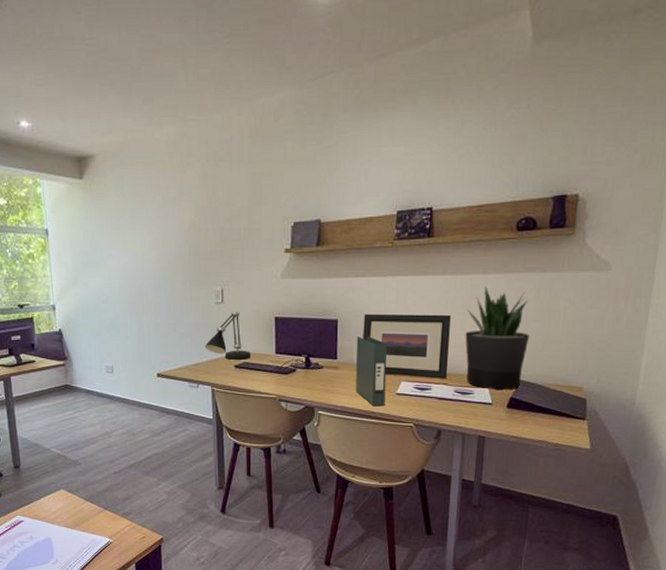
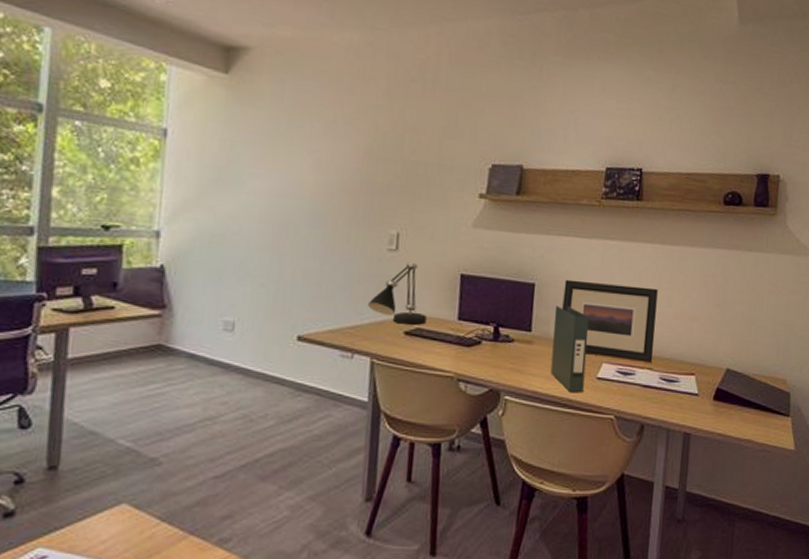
planter: present [465,285,530,389] -> none [671,259,737,379]

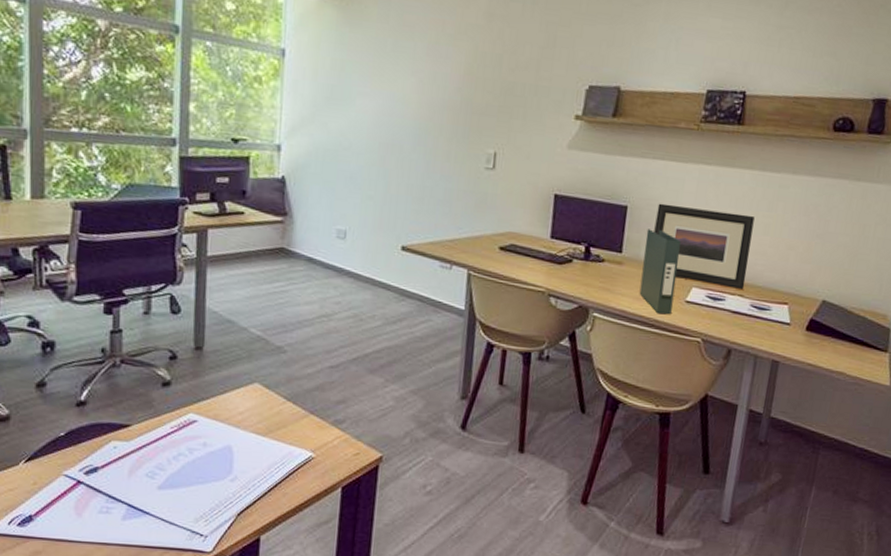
desk lamp: present [367,261,427,325] -> none [465,180,521,241]

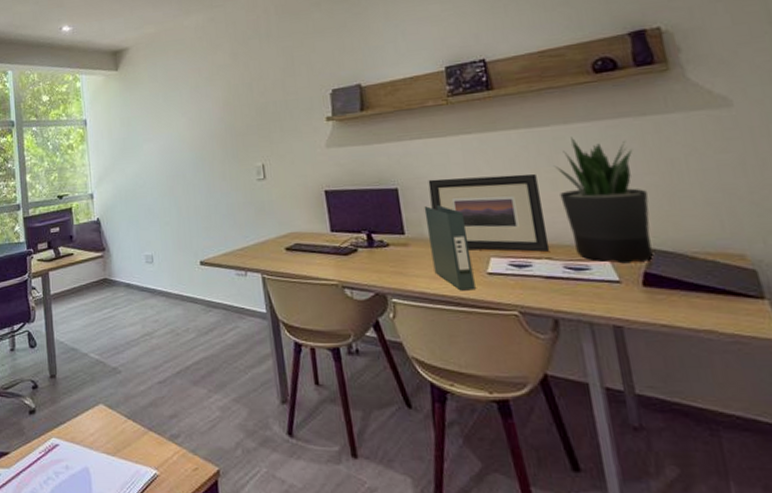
planter: none [764,187,839,310] -> present [555,136,653,263]

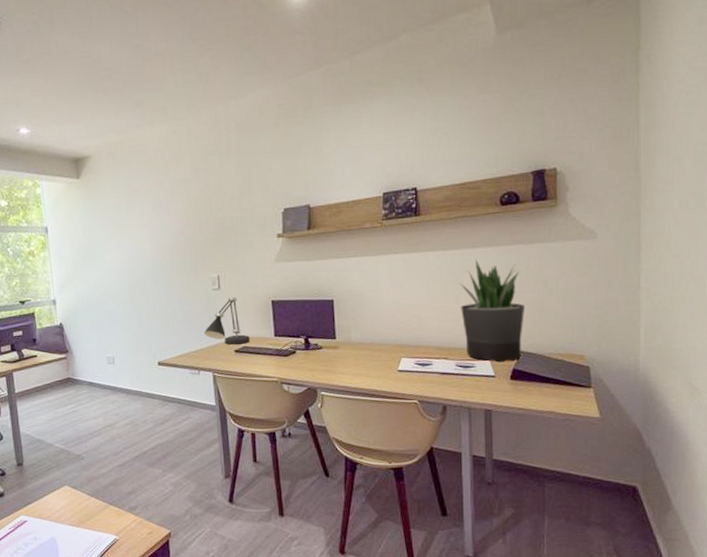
desk lamp: none [249,186,303,242] -> present [203,296,250,345]
binder: present [424,205,475,291] -> none [353,315,387,385]
picture frame: present [428,173,550,252] -> none [359,289,448,354]

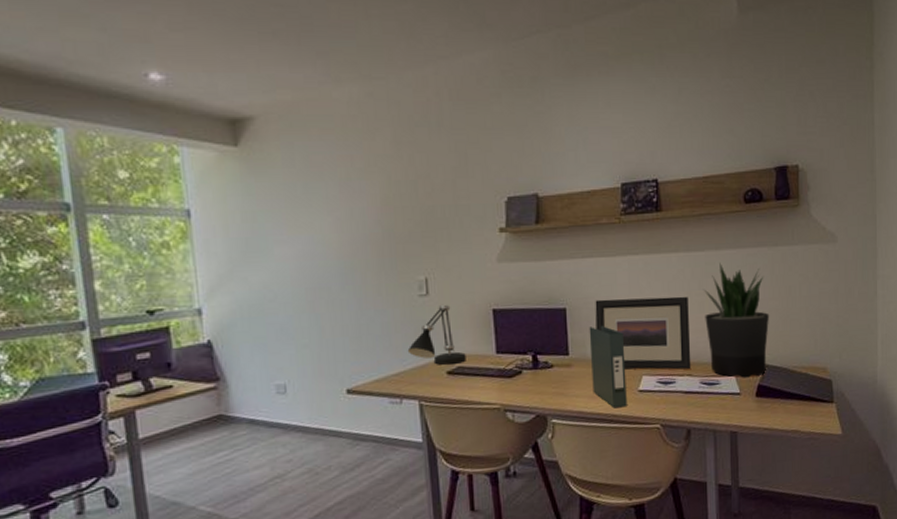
binder: none [353,315,387,385] -> present [589,326,627,409]
picture frame: none [359,289,448,354] -> present [595,296,691,370]

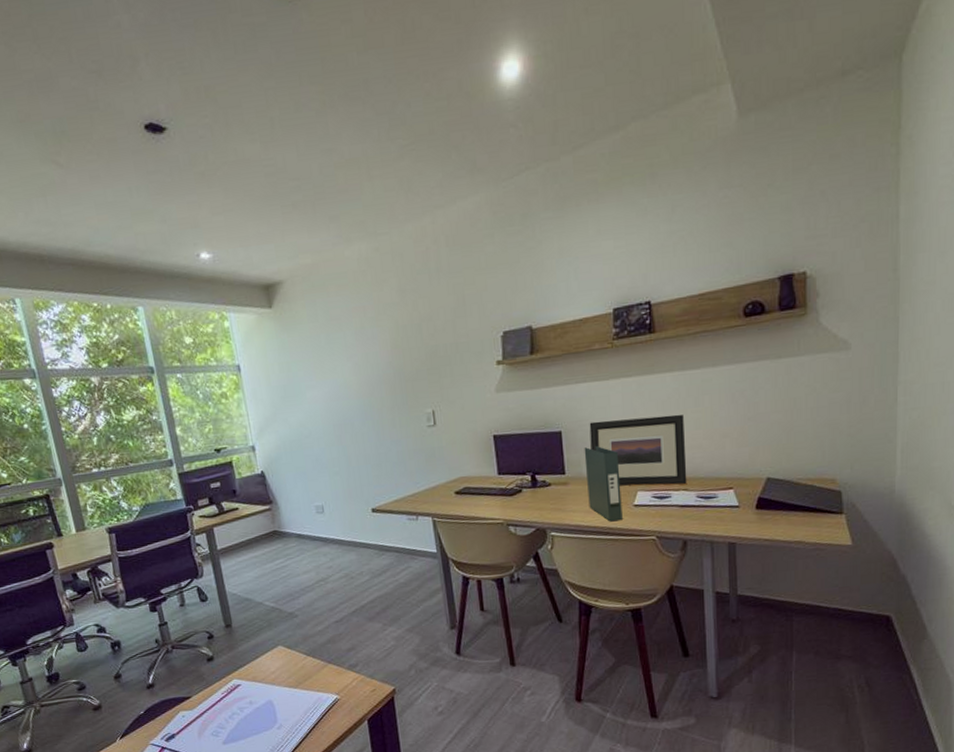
desk lamp: present [407,304,466,365] -> none [420,432,471,486]
planter: present [704,262,770,378] -> none [700,378,772,491]

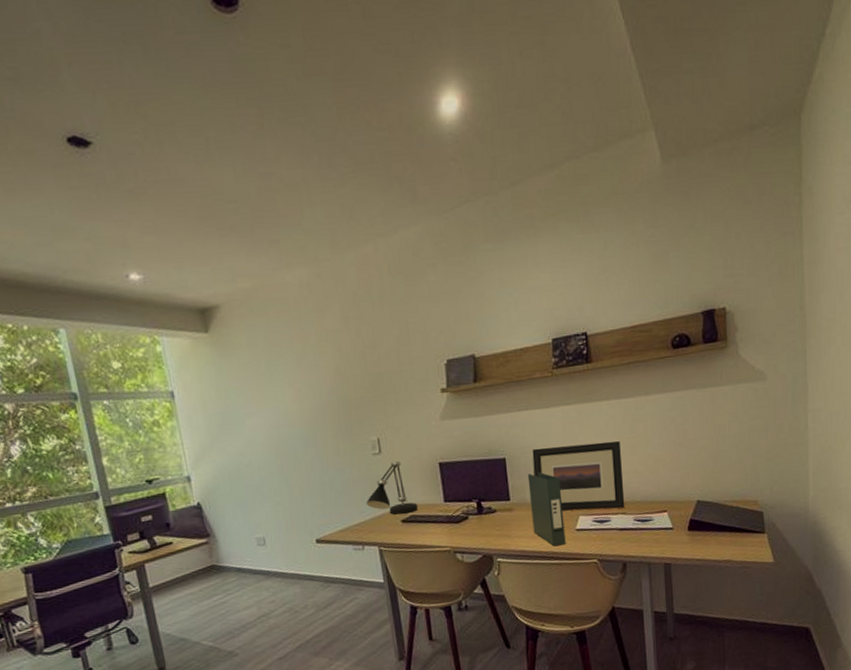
desk lamp: none [420,432,471,486] -> present [366,460,418,515]

